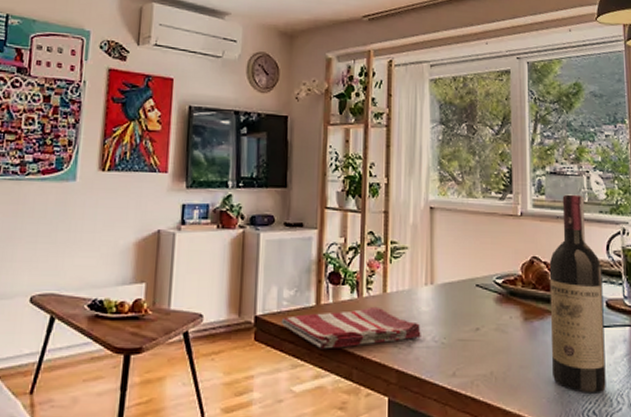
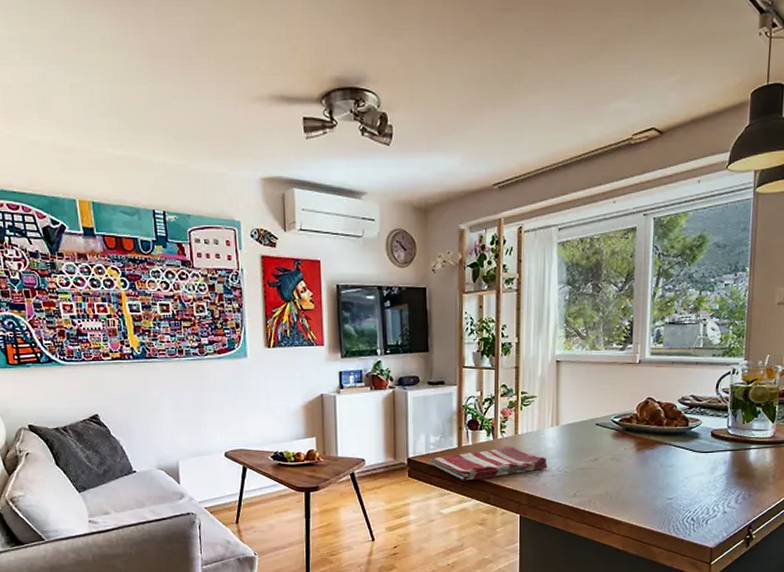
wine bottle: present [549,194,606,394] -> none [659,341,710,505]

